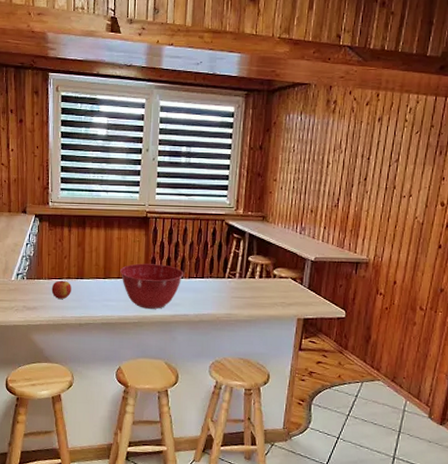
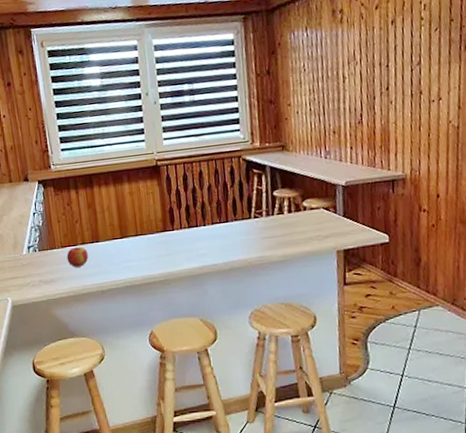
mixing bowl: present [120,263,184,309] -> none [137,214,206,264]

